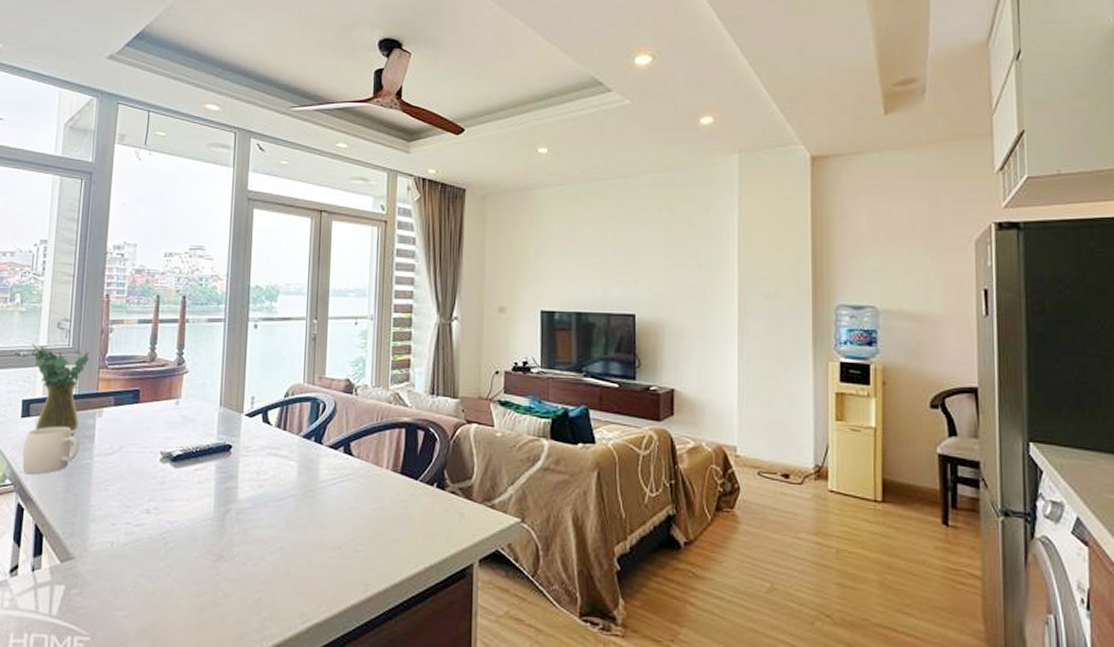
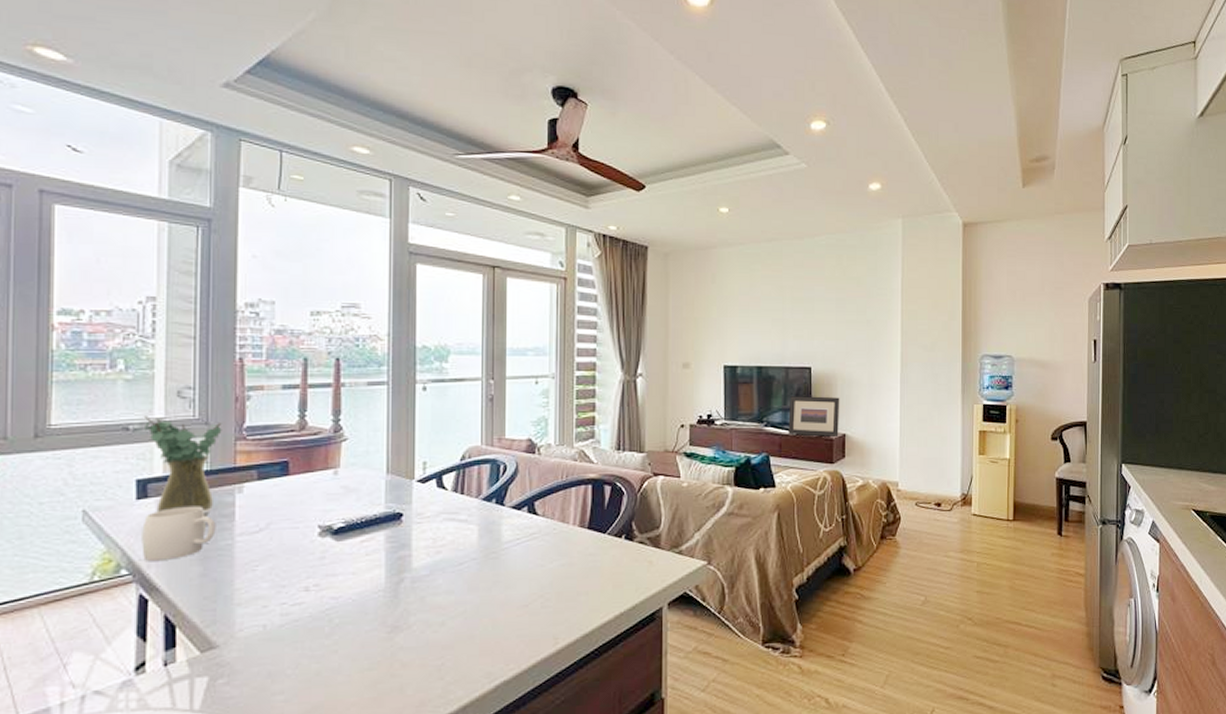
picture frame: none [610,345,668,391] -> present [788,396,840,437]

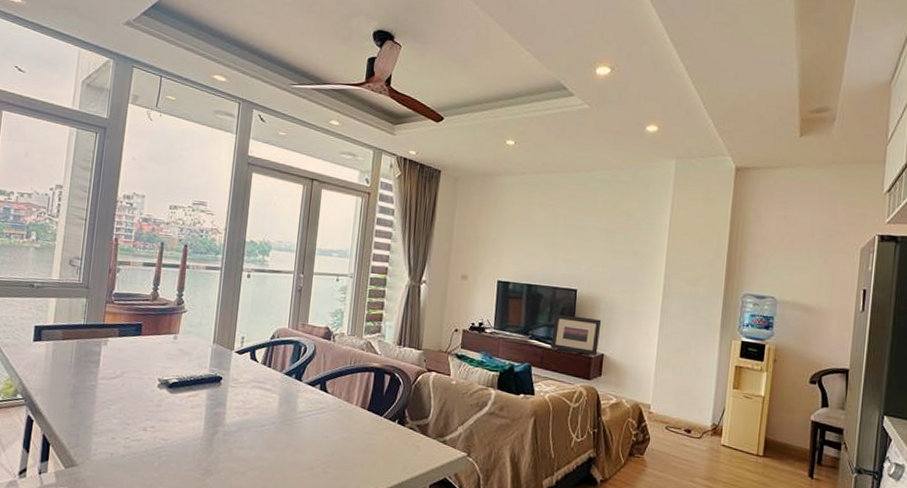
mug: present [142,506,216,562] -> none [33,351,86,392]
vase: present [143,416,222,518] -> none [44,277,98,362]

